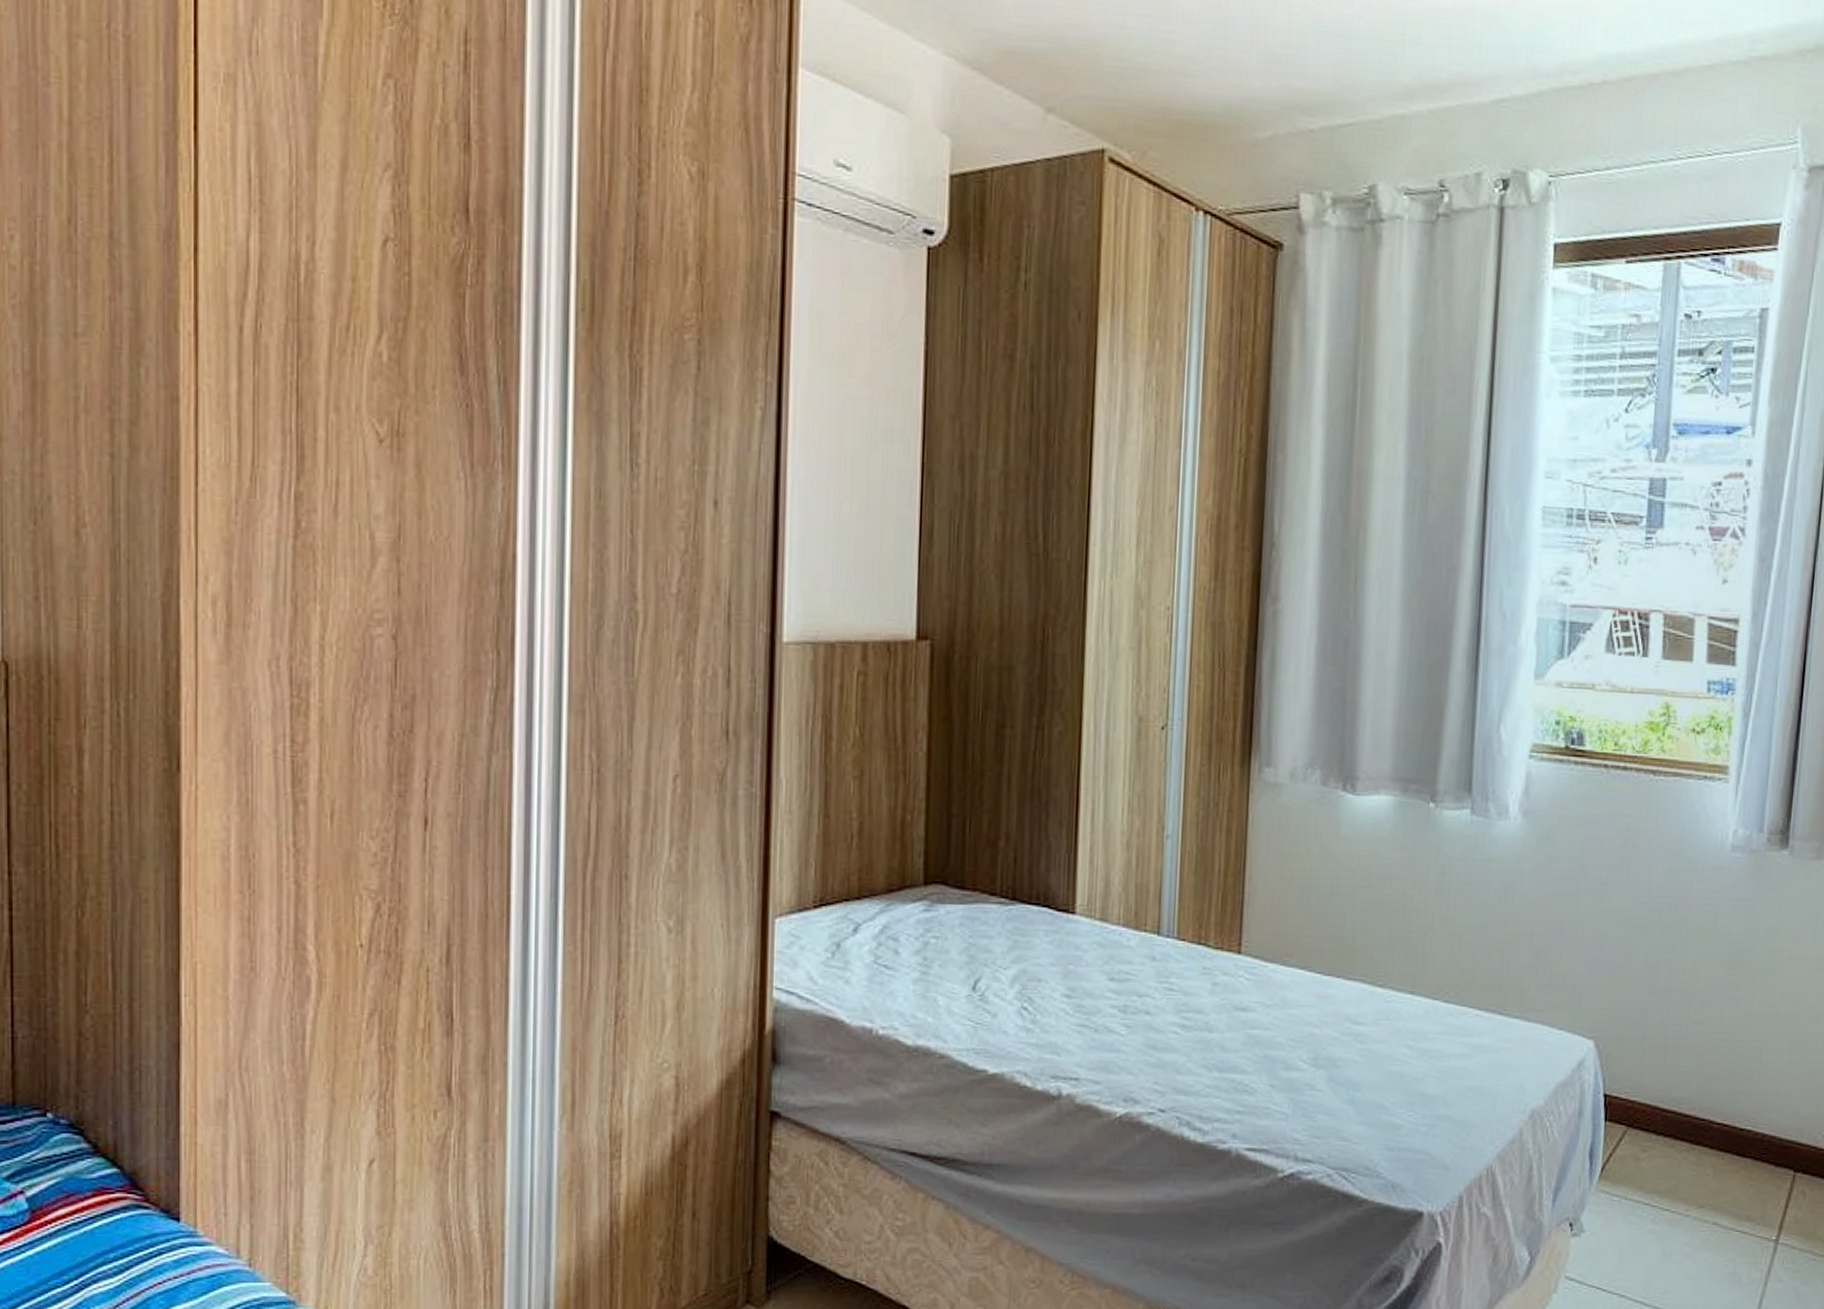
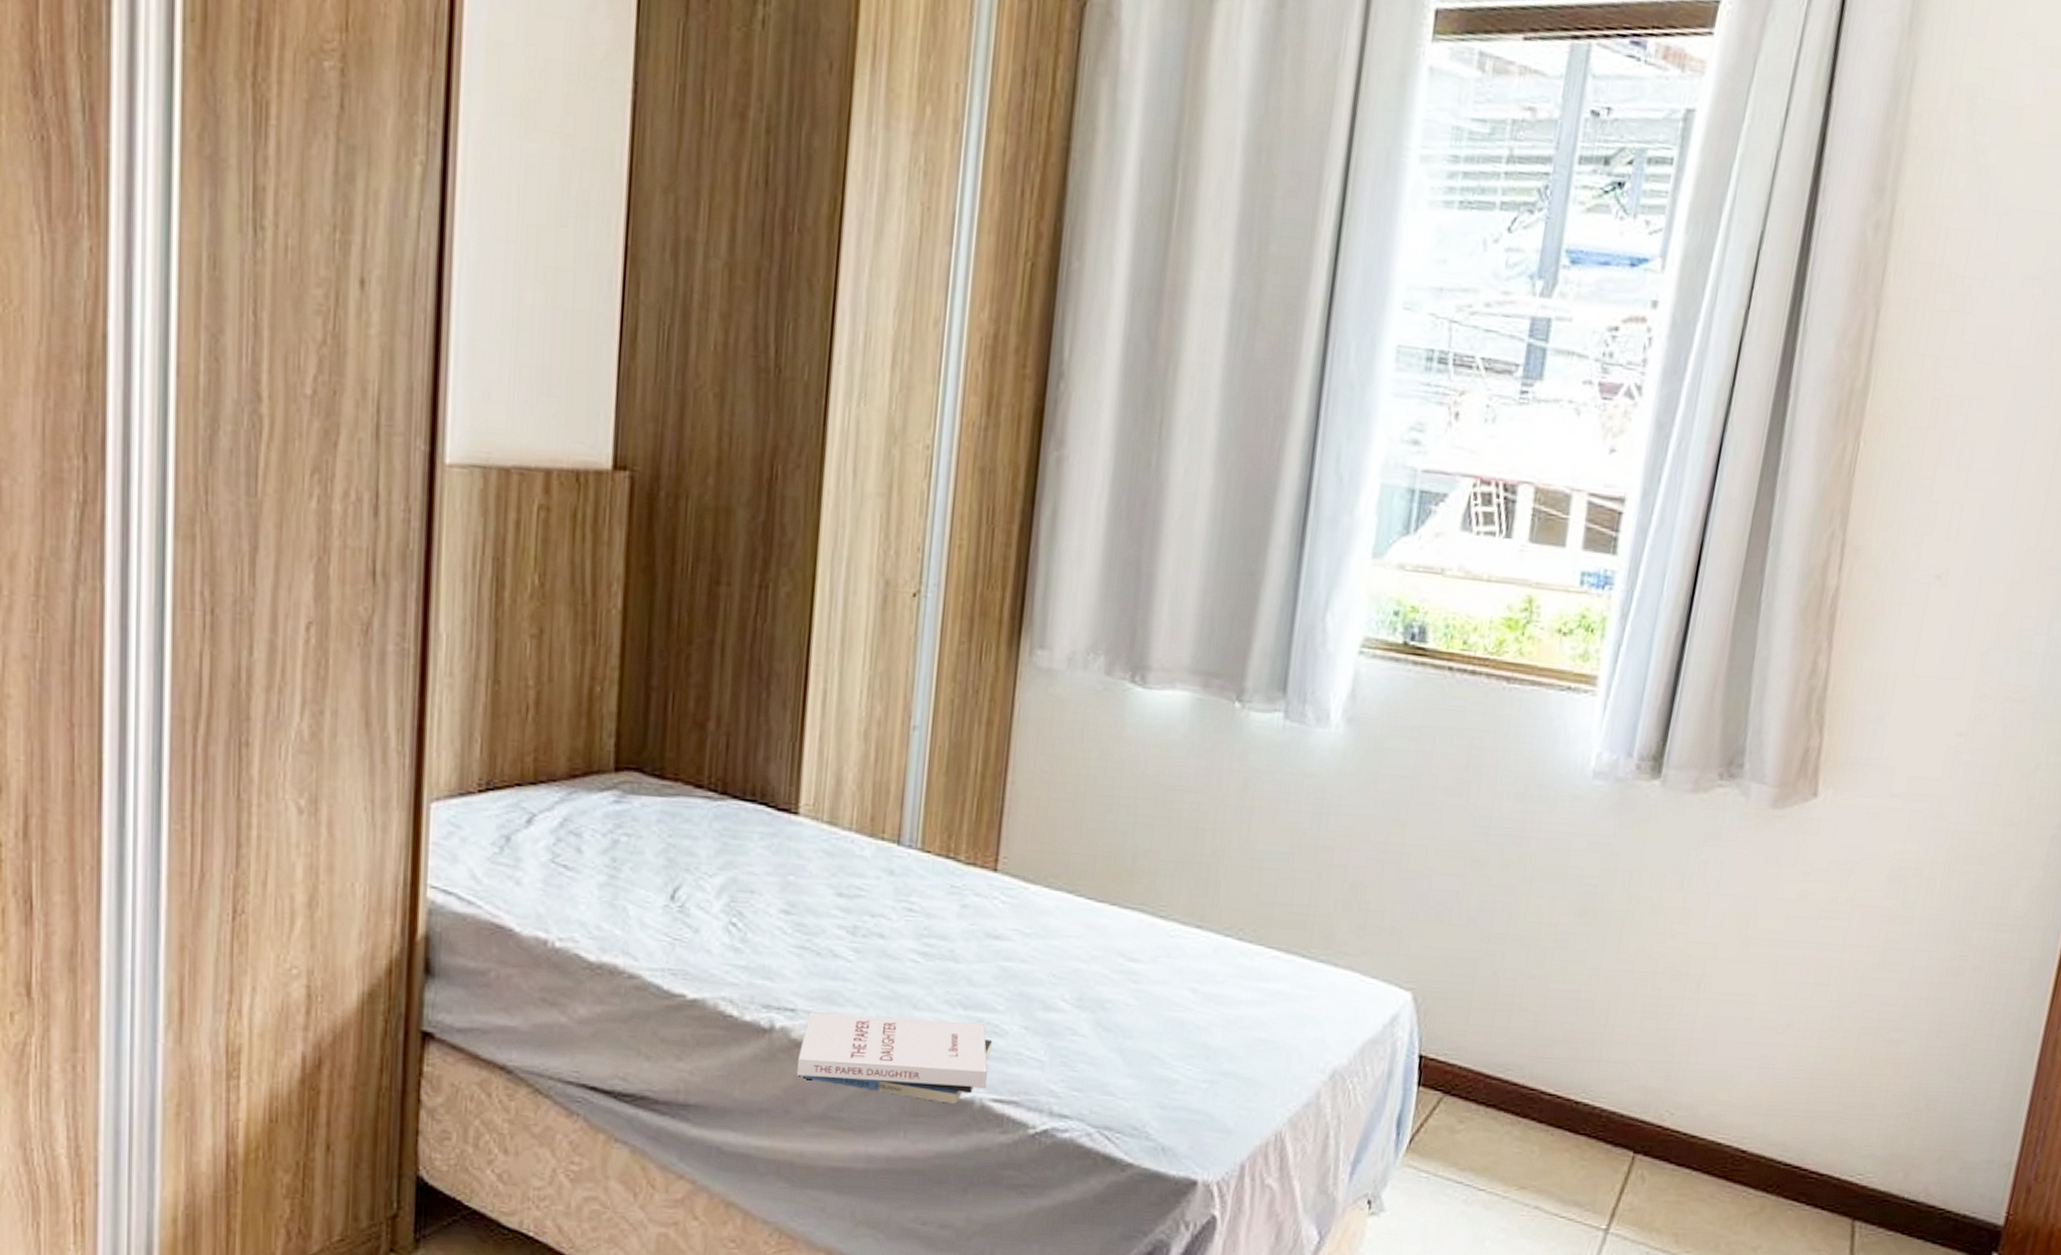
books: none [1081,1080,1244,1154] -> present [796,1012,993,1104]

